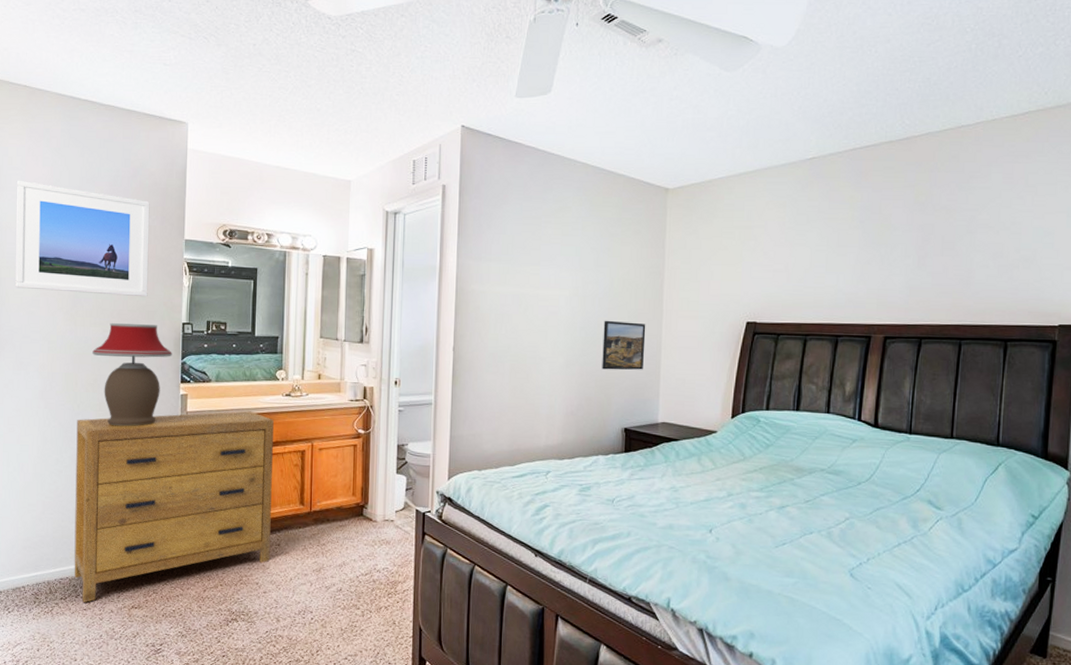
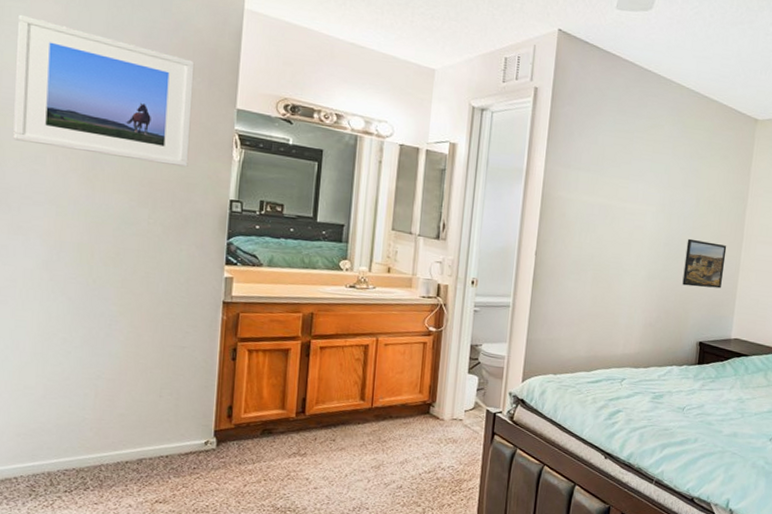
dresser: present [74,411,274,603] -> none [82,295,334,496]
table lamp: present [92,323,172,427] -> none [115,192,216,308]

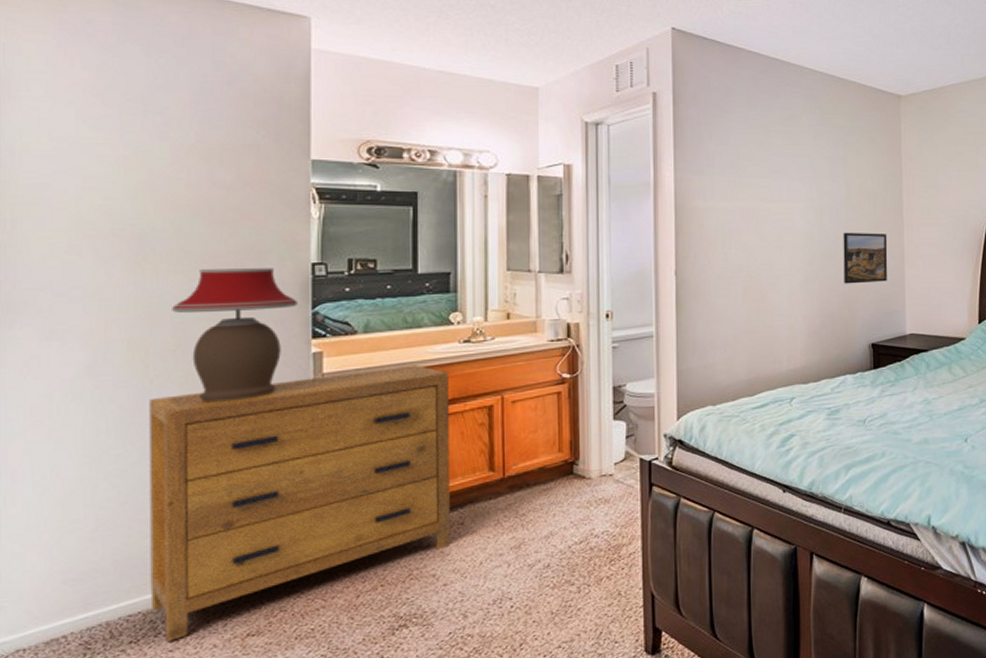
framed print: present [13,14,195,168] -> none [39,87,258,234]
dresser: none [82,295,334,496] -> present [149,364,450,641]
table lamp: none [115,192,216,308] -> present [172,268,298,402]

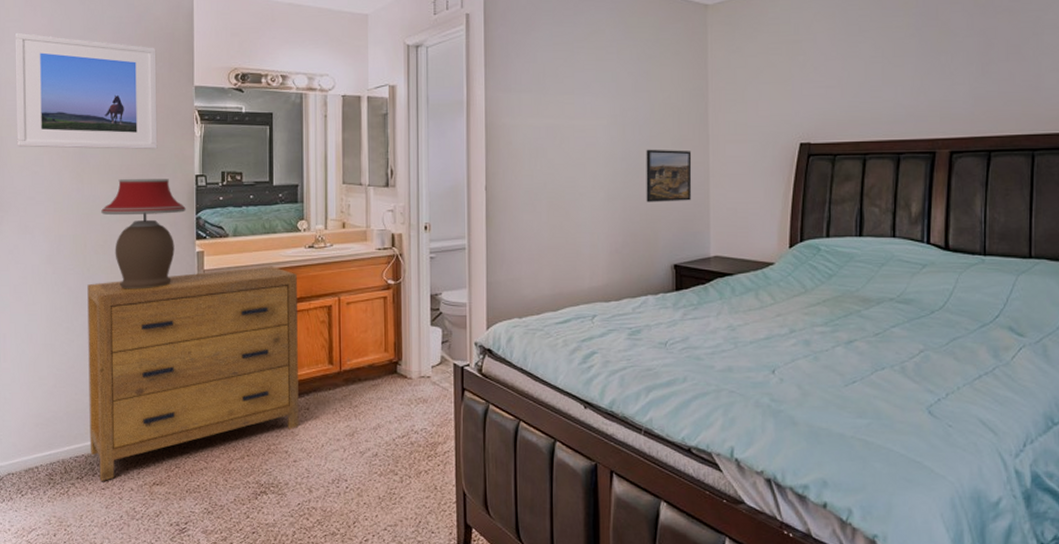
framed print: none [39,87,258,234] -> present [16,32,158,150]

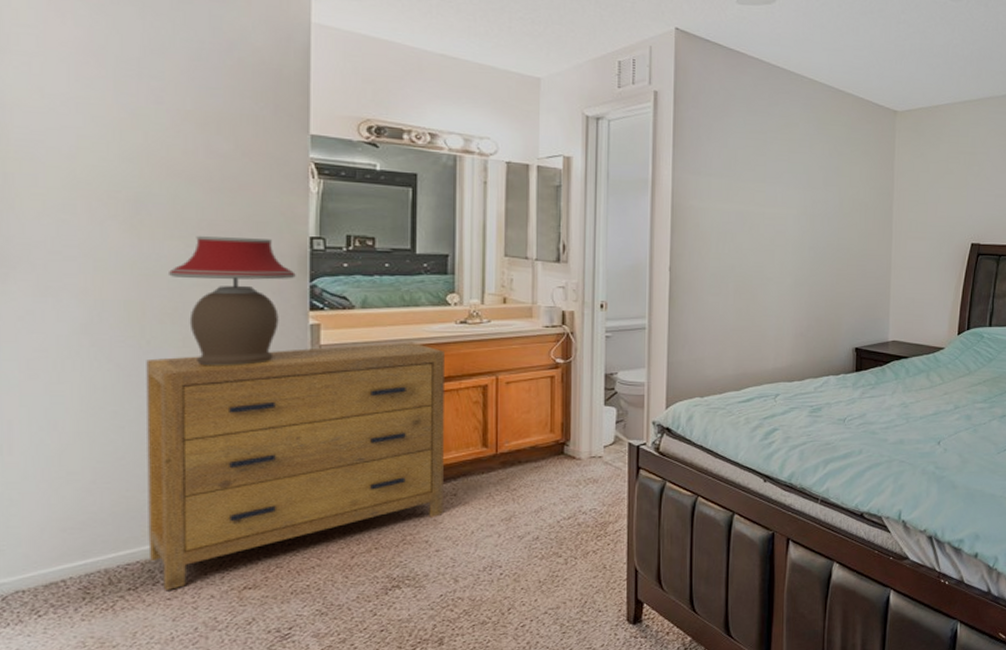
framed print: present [16,32,158,150] -> none [30,41,256,205]
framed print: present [646,149,692,202] -> none [832,240,876,290]

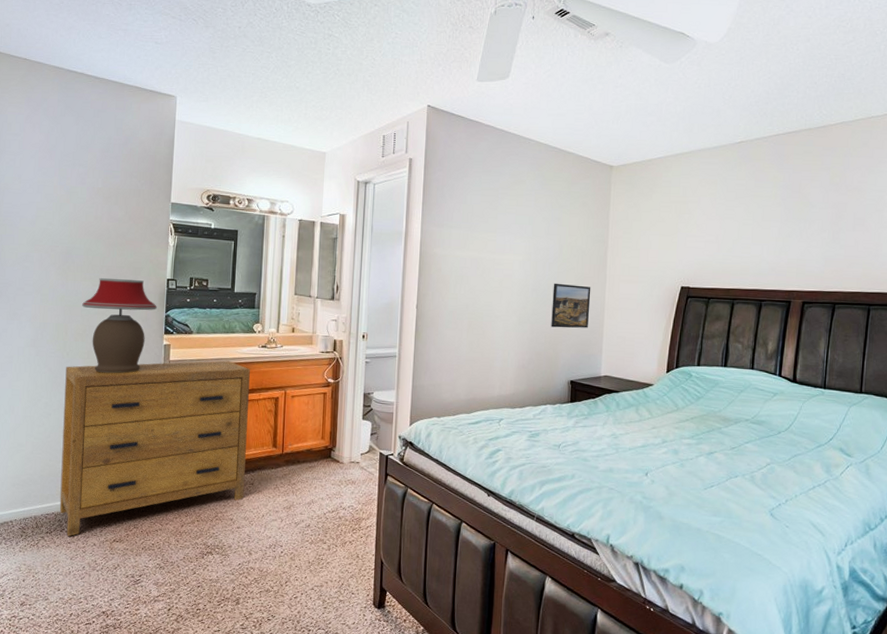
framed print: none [832,240,876,290] -> present [551,283,591,328]

